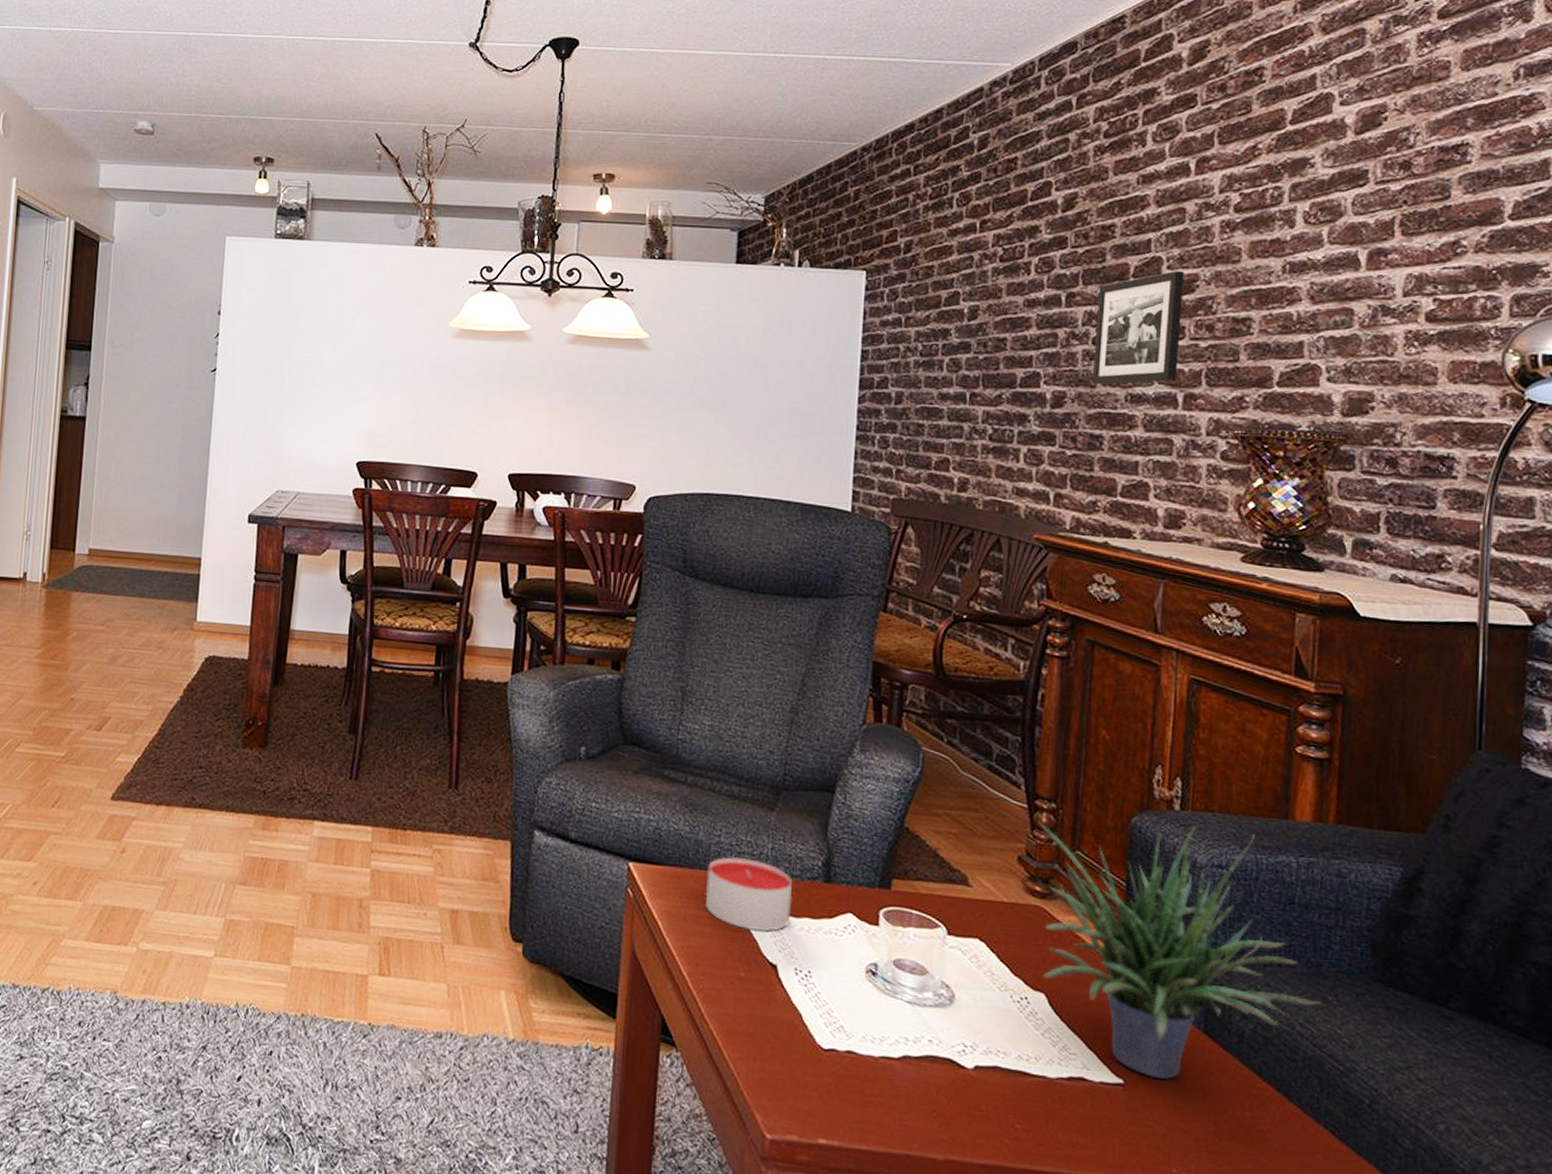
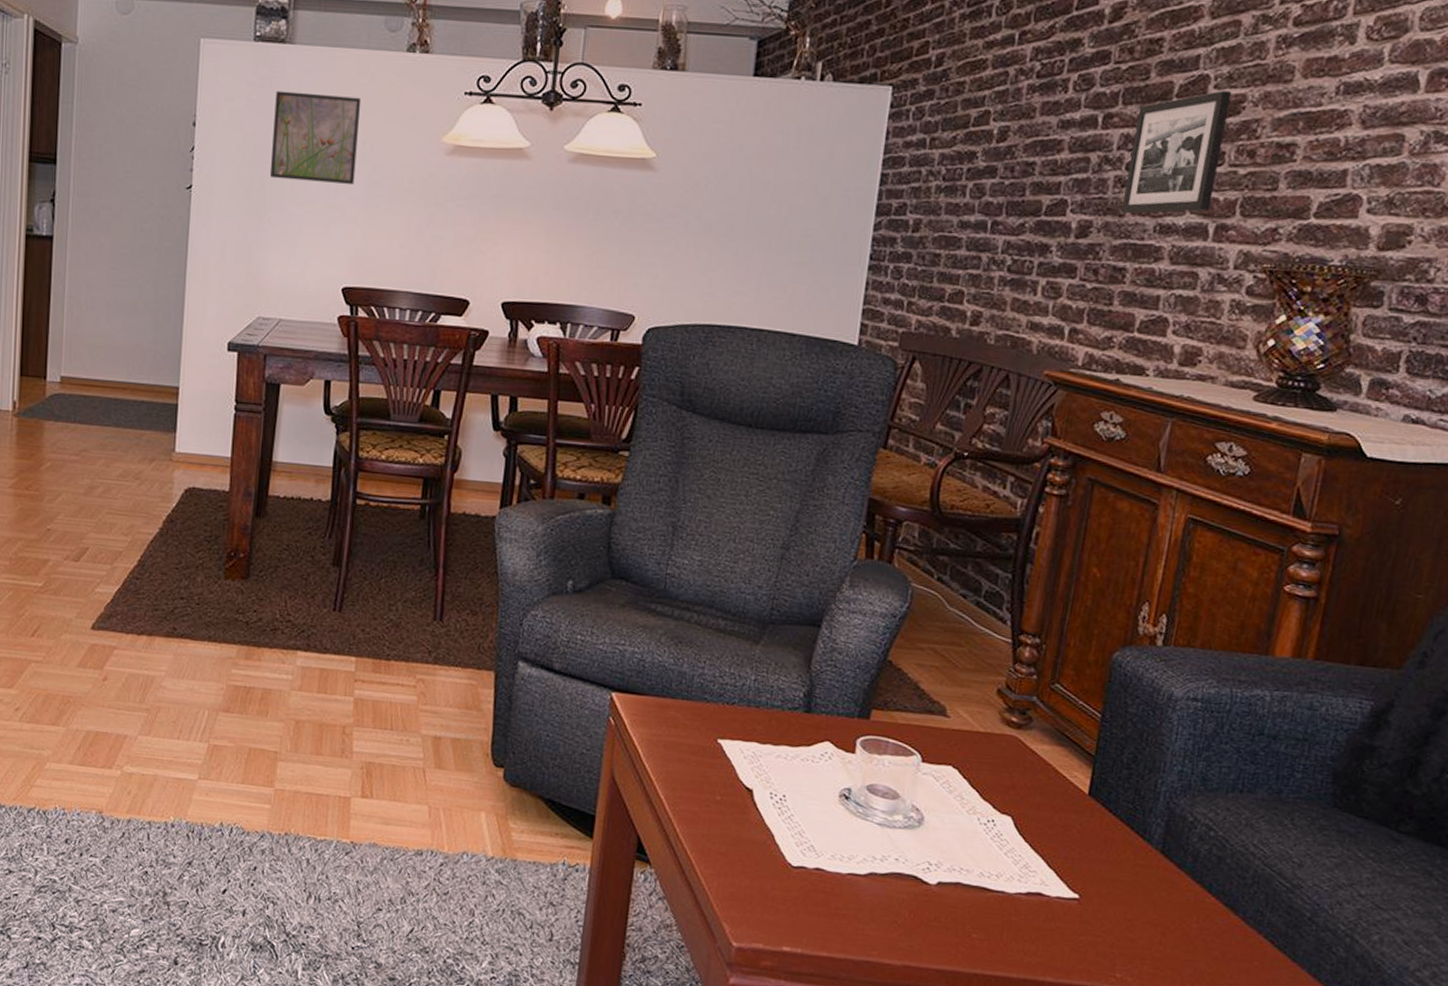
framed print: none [289,282,374,366] -> present [269,90,362,184]
candle: present [704,856,793,932] -> none [685,687,773,759]
potted plant: present [1038,821,1322,1080] -> none [1011,656,1278,896]

